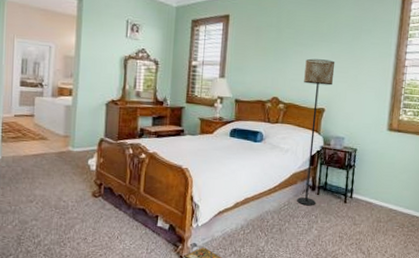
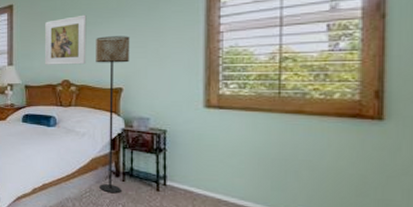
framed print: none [257,35,299,84] -> present [45,14,87,65]

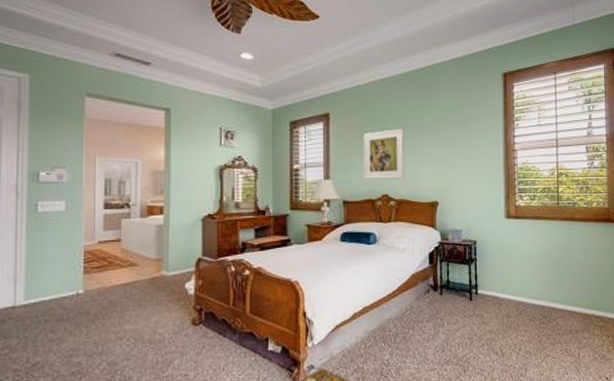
floor lamp: present [96,36,130,194] -> none [413,151,444,308]

